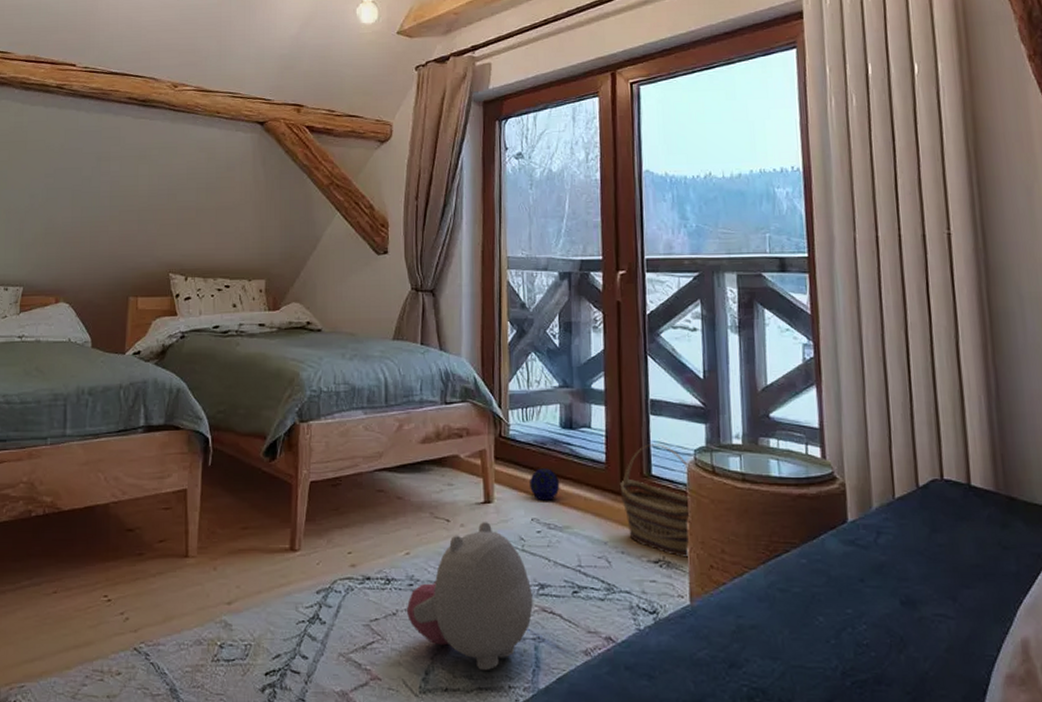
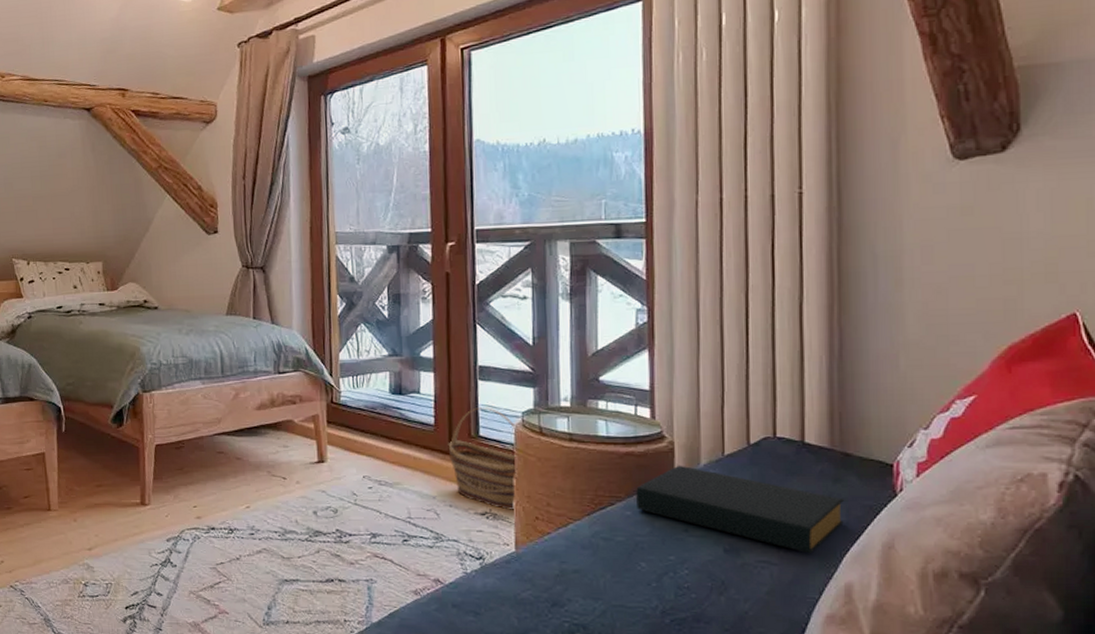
plush toy: present [406,521,533,671] -> none [248,478,366,607]
ball: present [530,468,560,501] -> none [361,431,390,460]
hardback book: none [810,508,1015,607] -> present [636,465,845,554]

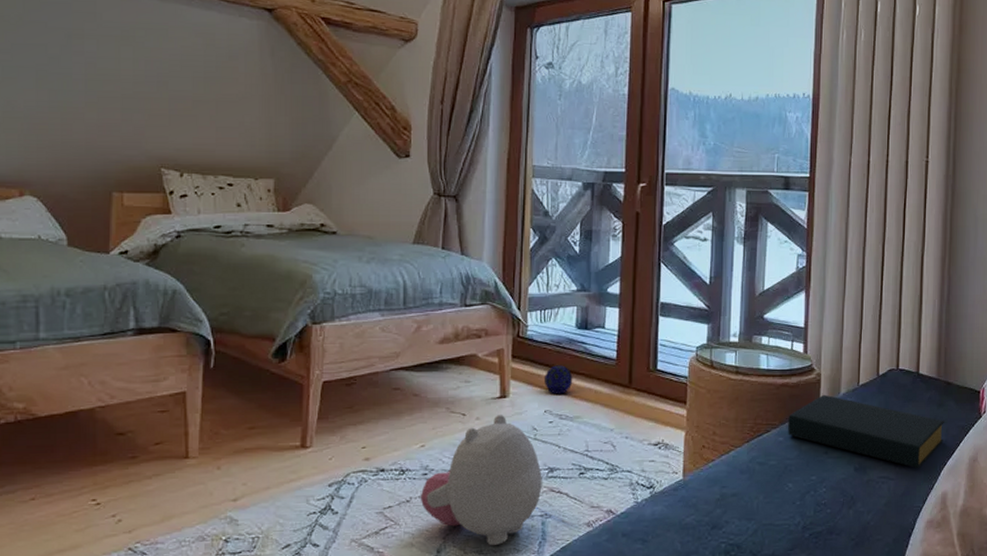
plush toy: none [248,478,366,607] -> present [420,414,542,546]
ball: none [361,431,390,460] -> present [545,365,573,394]
basket: present [448,407,518,510] -> none [628,342,691,440]

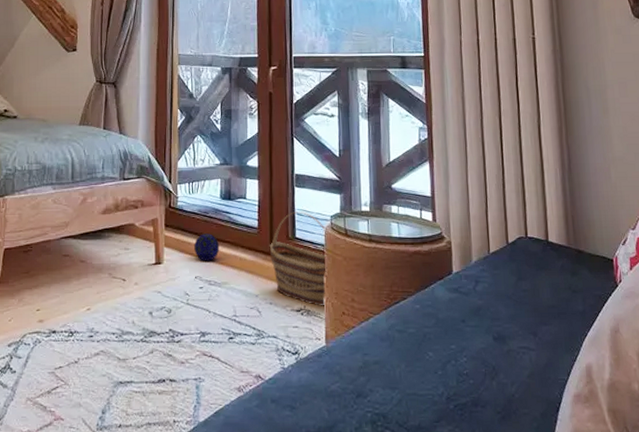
plush toy: present [420,414,542,546] -> none [86,279,195,409]
basket: none [628,342,691,440] -> present [269,211,327,306]
hardback book: present [788,394,945,469] -> none [423,262,582,340]

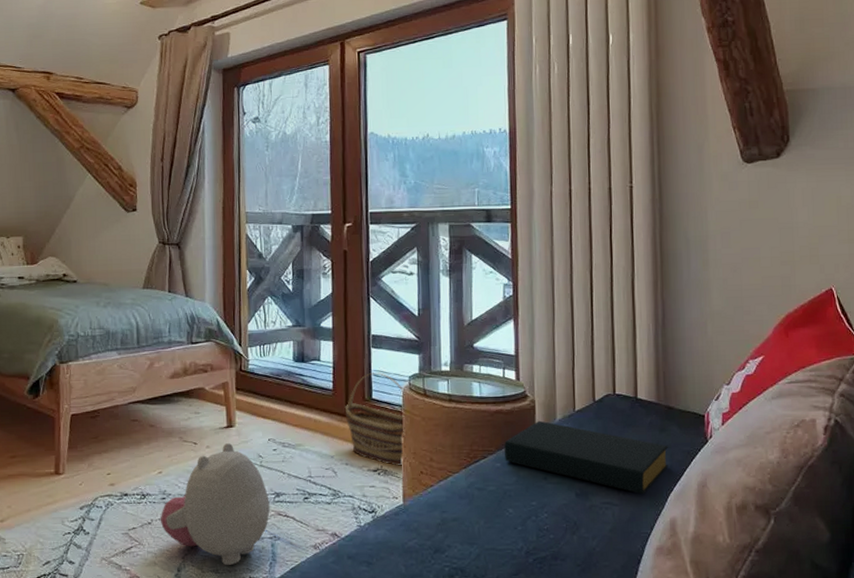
plush toy: none [86,279,195,409] -> present [160,442,270,566]
ball: present [194,233,220,261] -> none [267,396,293,424]
hardback book: none [423,262,582,340] -> present [504,420,669,495]

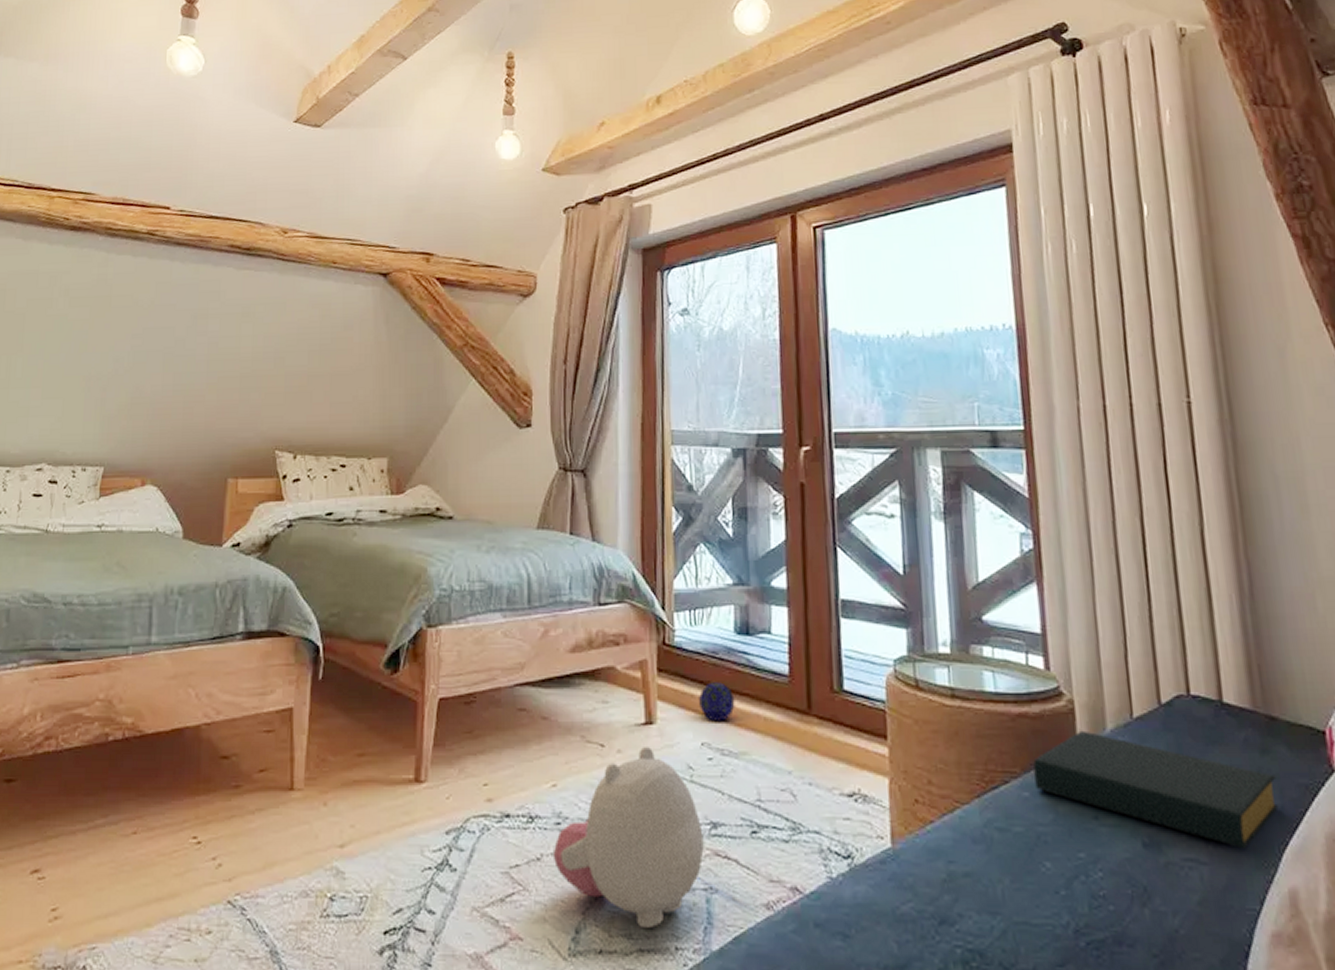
ball: none [267,396,293,424] -> present [699,682,735,721]
basket: present [344,372,405,466] -> none [805,653,891,790]

